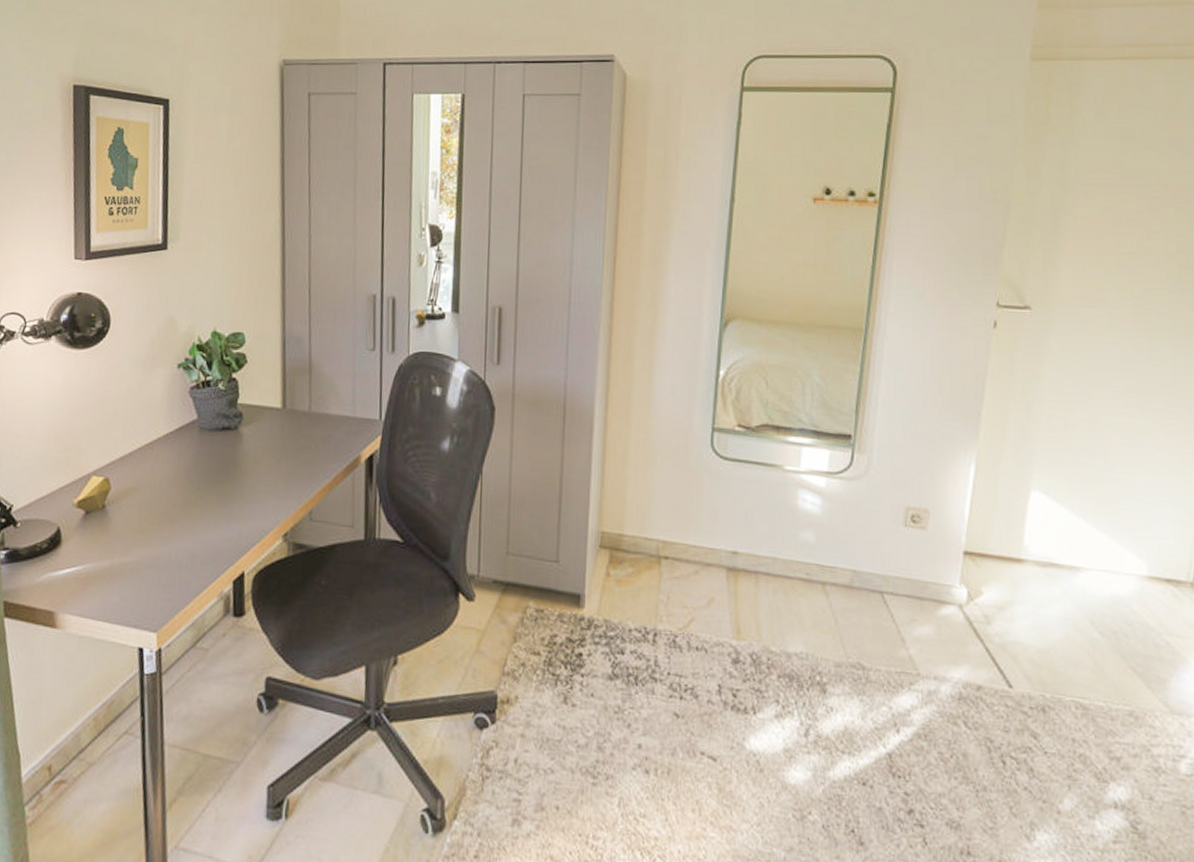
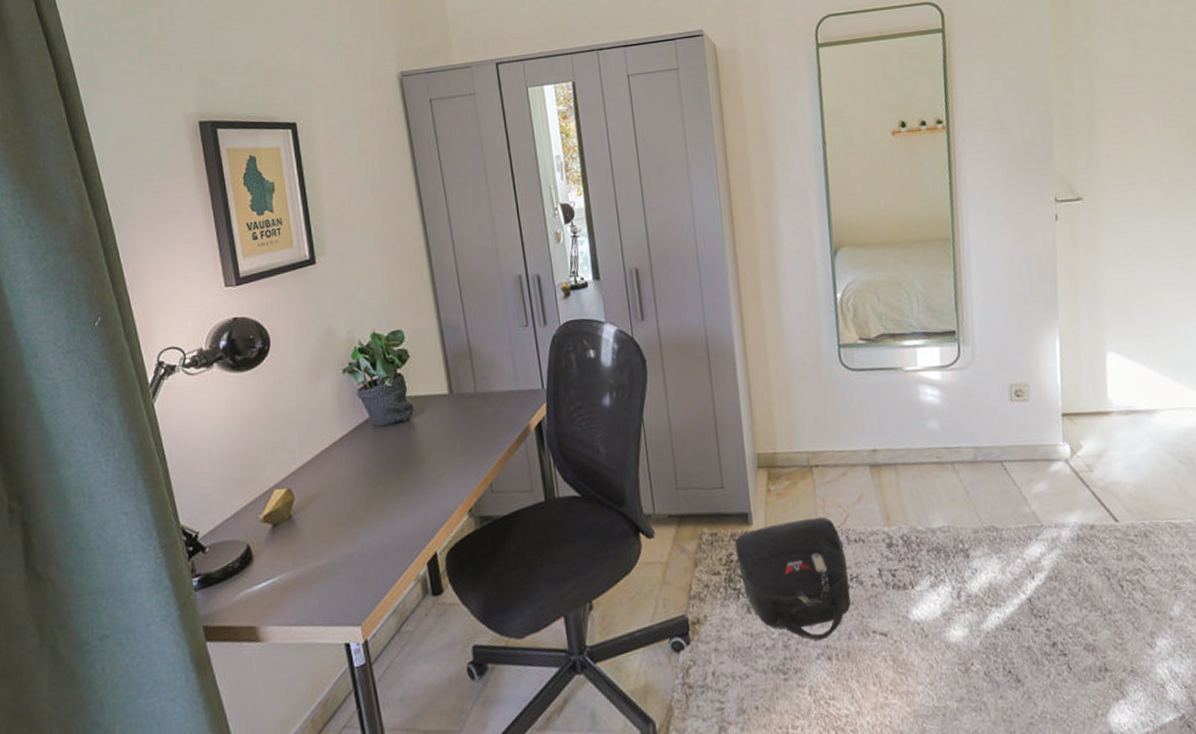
backpack: none [560,612,682,751] -> present [734,516,851,641]

